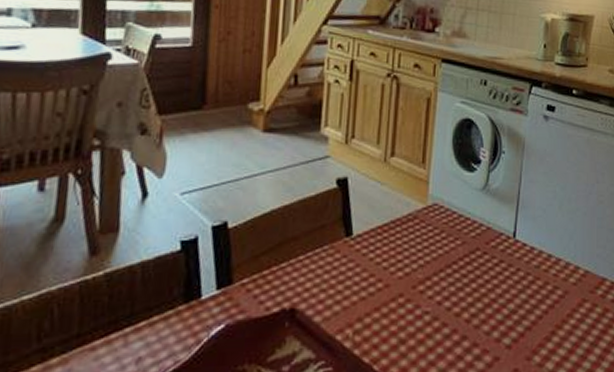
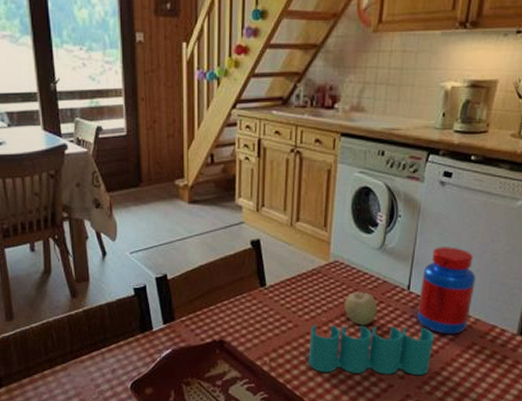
pen holder: none [400,282,543,347] -> present [308,324,434,376]
fruit: none [444,240,482,283] -> present [344,291,378,325]
jar: none [524,187,583,290] -> present [417,247,476,334]

